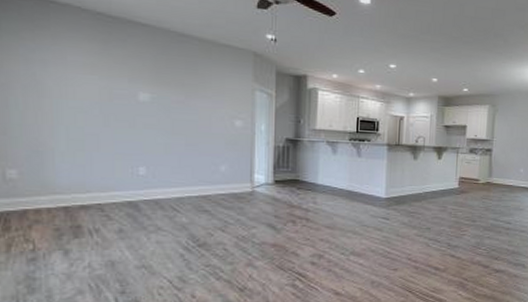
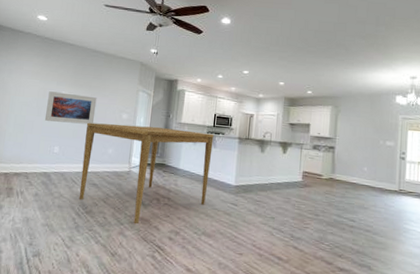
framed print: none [116,92,195,136] -> present [44,91,97,124]
dining table: none [183,133,358,253] -> present [79,122,214,225]

